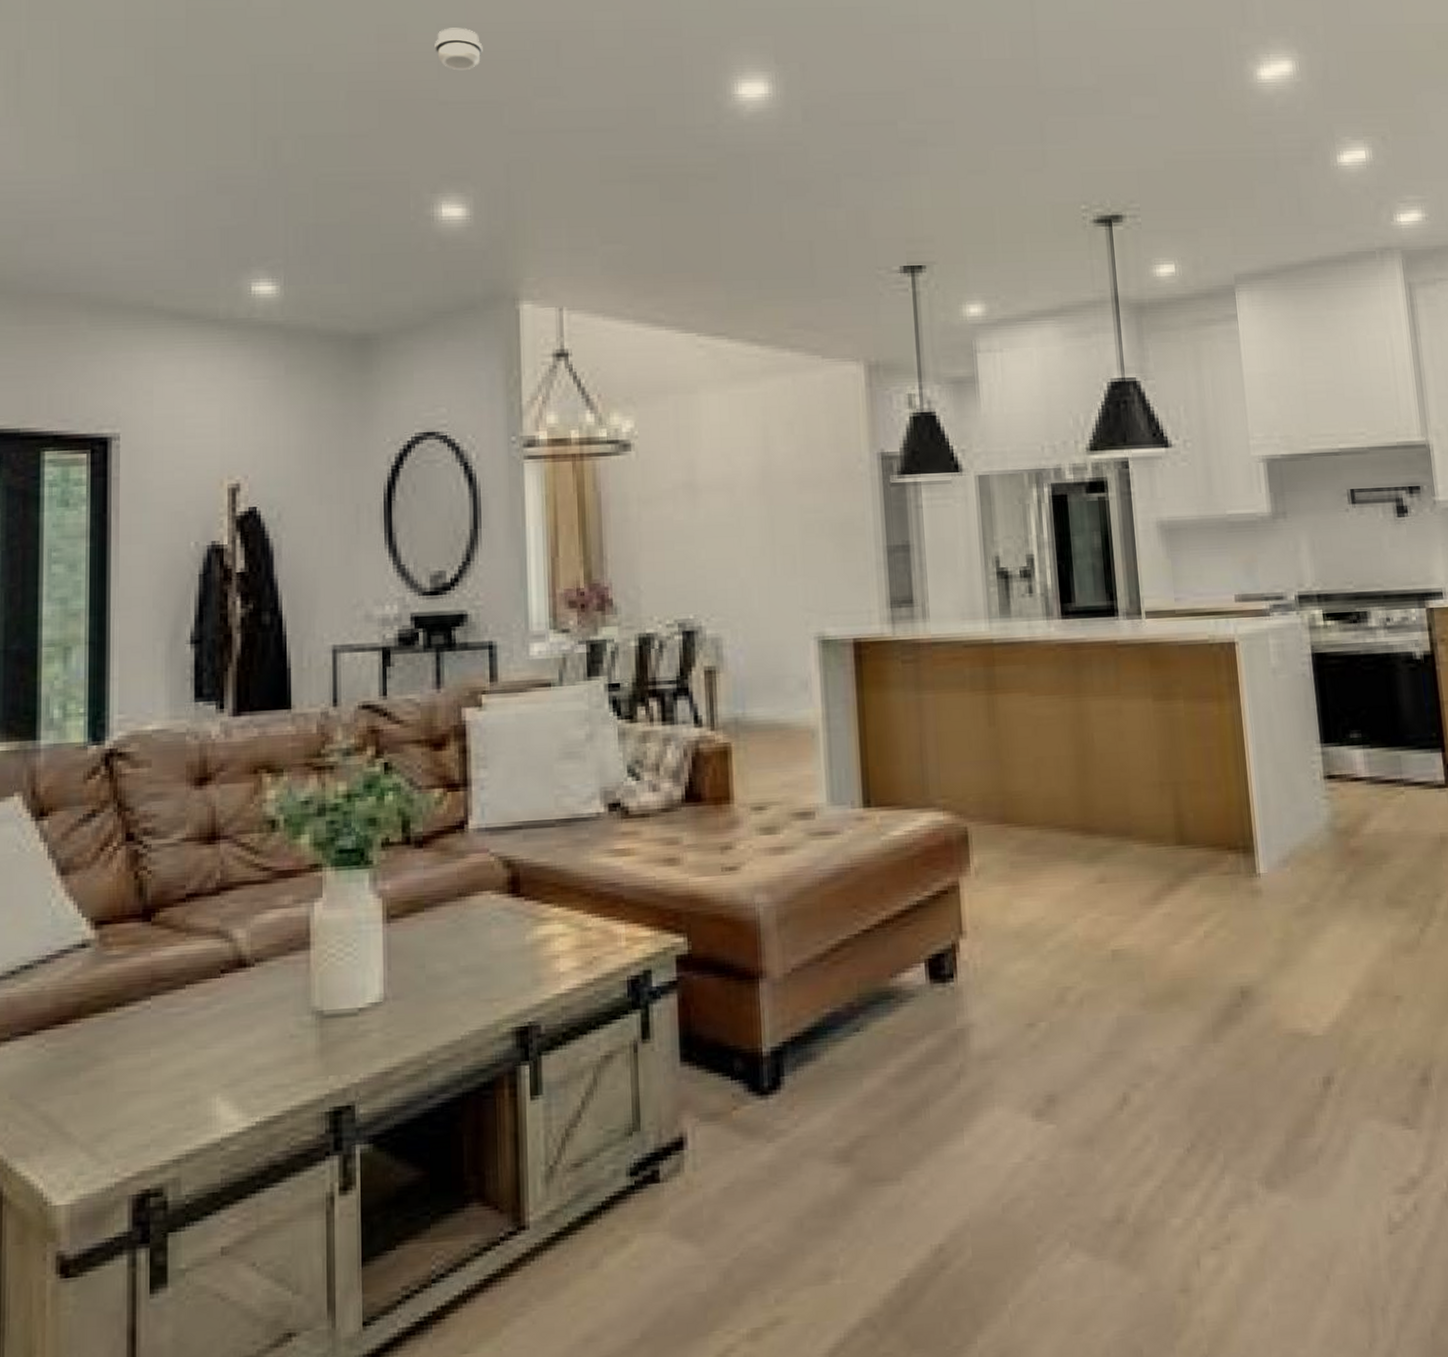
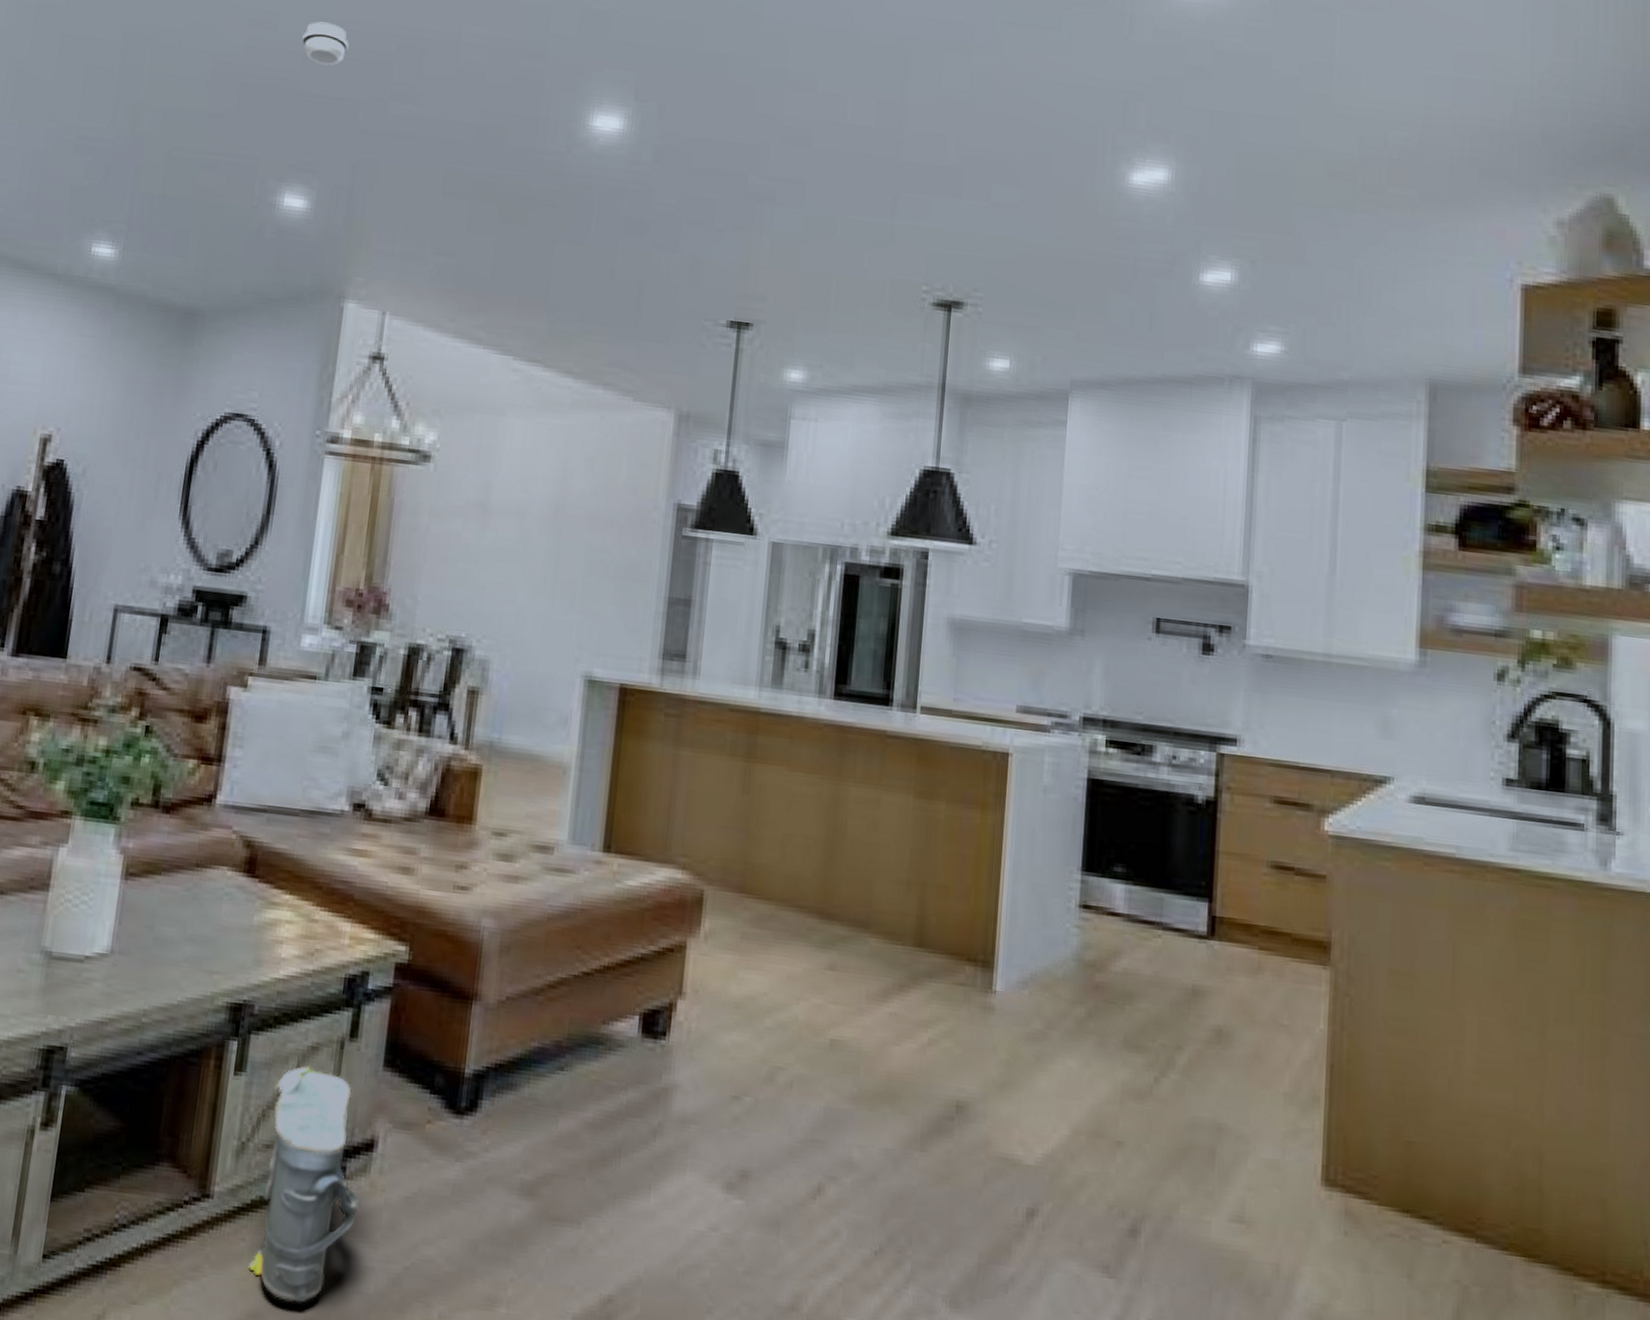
bag: none [574,1076,679,1318] -> present [248,1066,360,1303]

